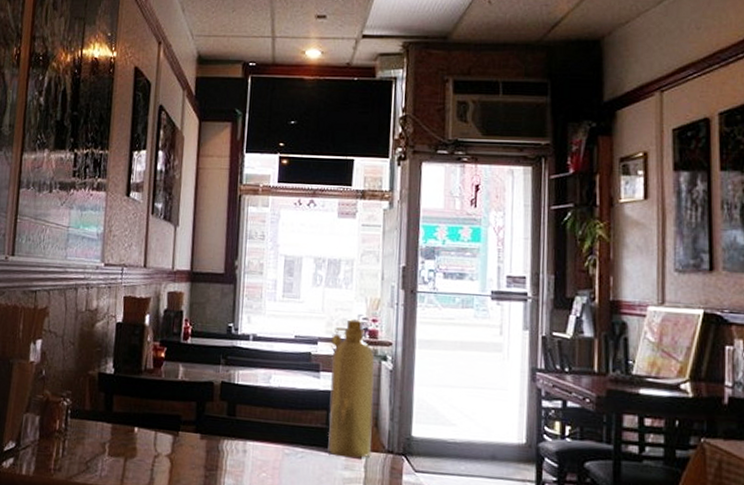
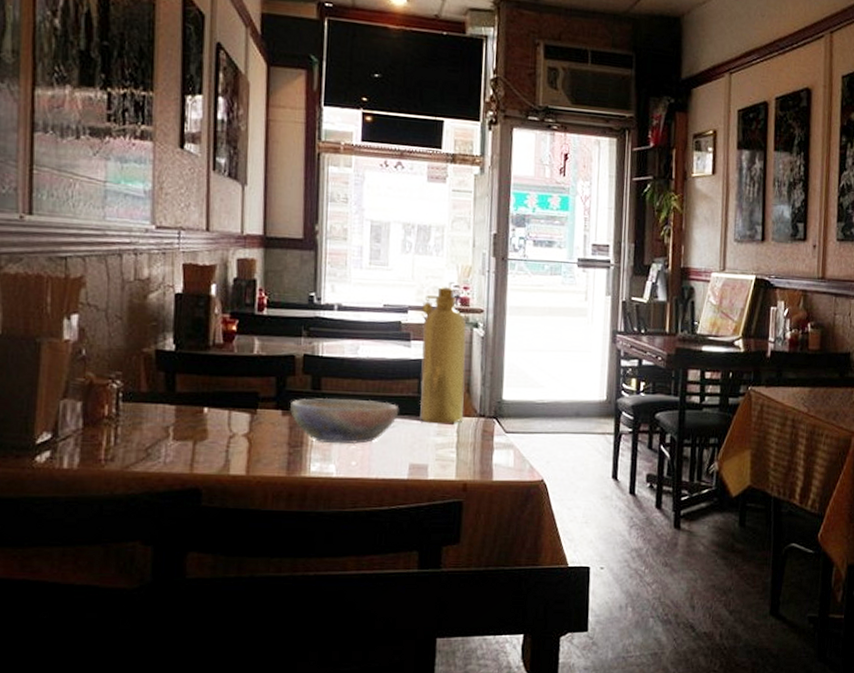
bowl: none [207,424,308,472] -> present [289,397,400,444]

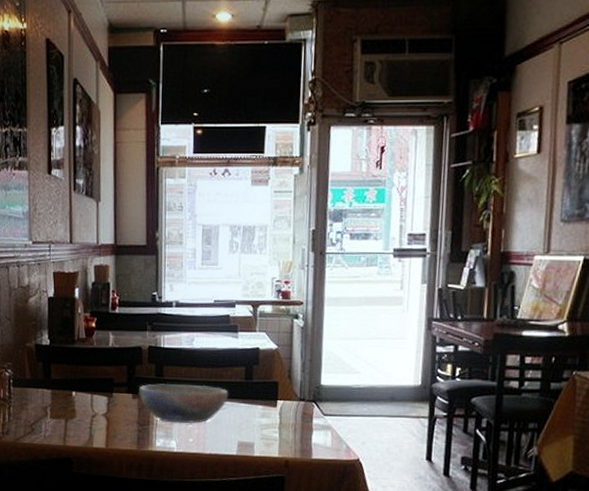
spray bottle: present [419,286,467,424] -> none [246,281,288,406]

